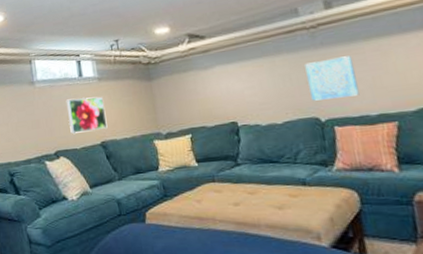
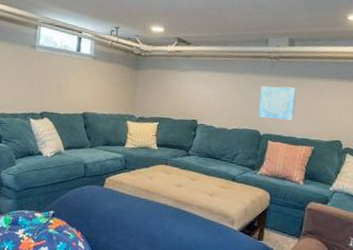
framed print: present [66,96,108,134] -> none [58,69,93,102]

